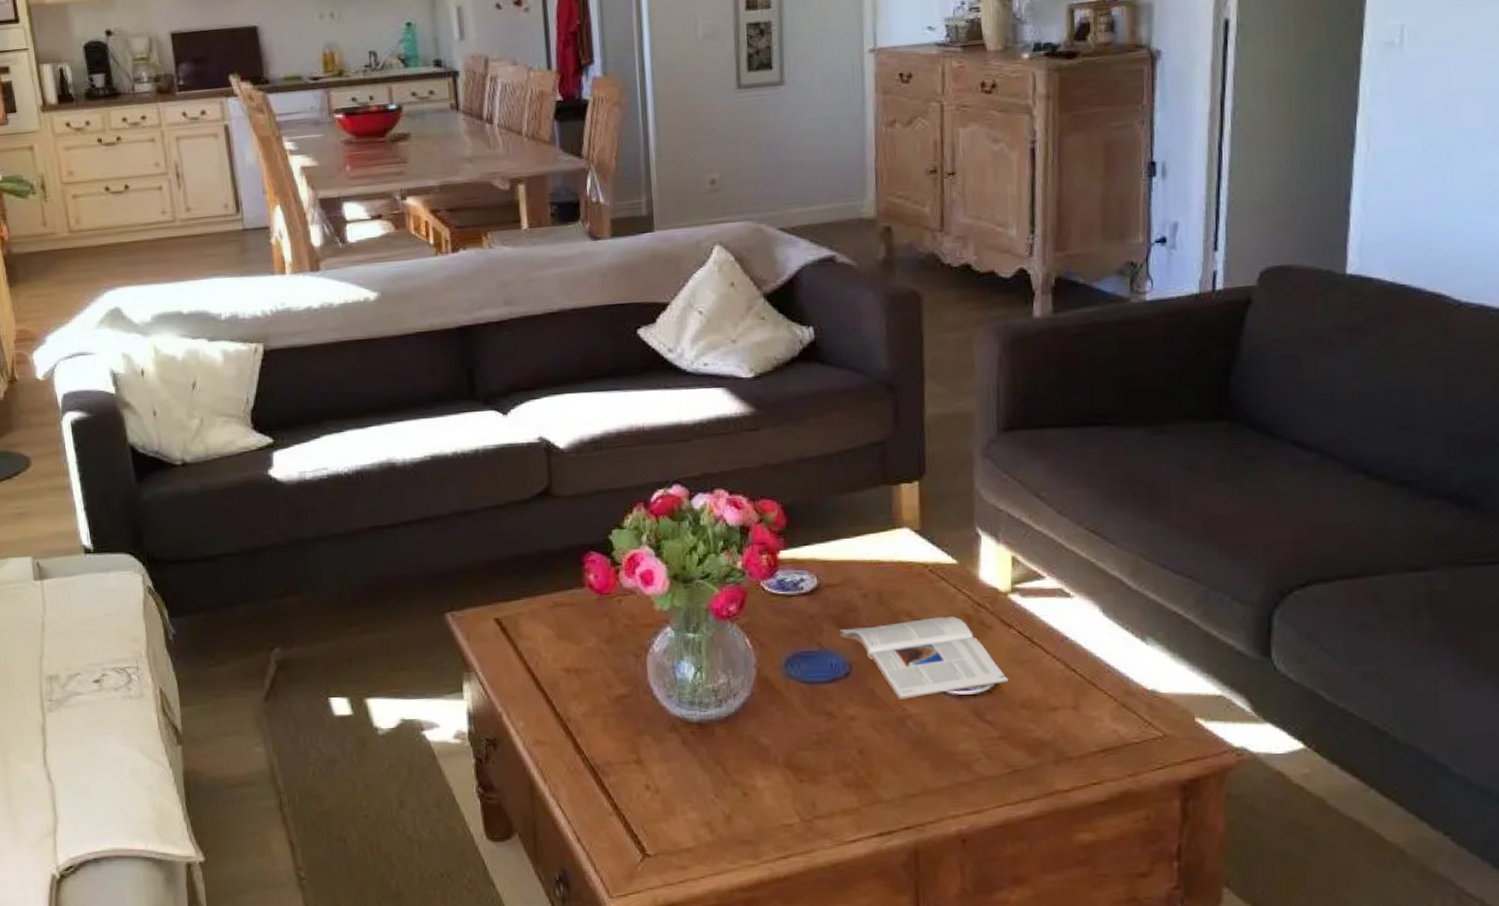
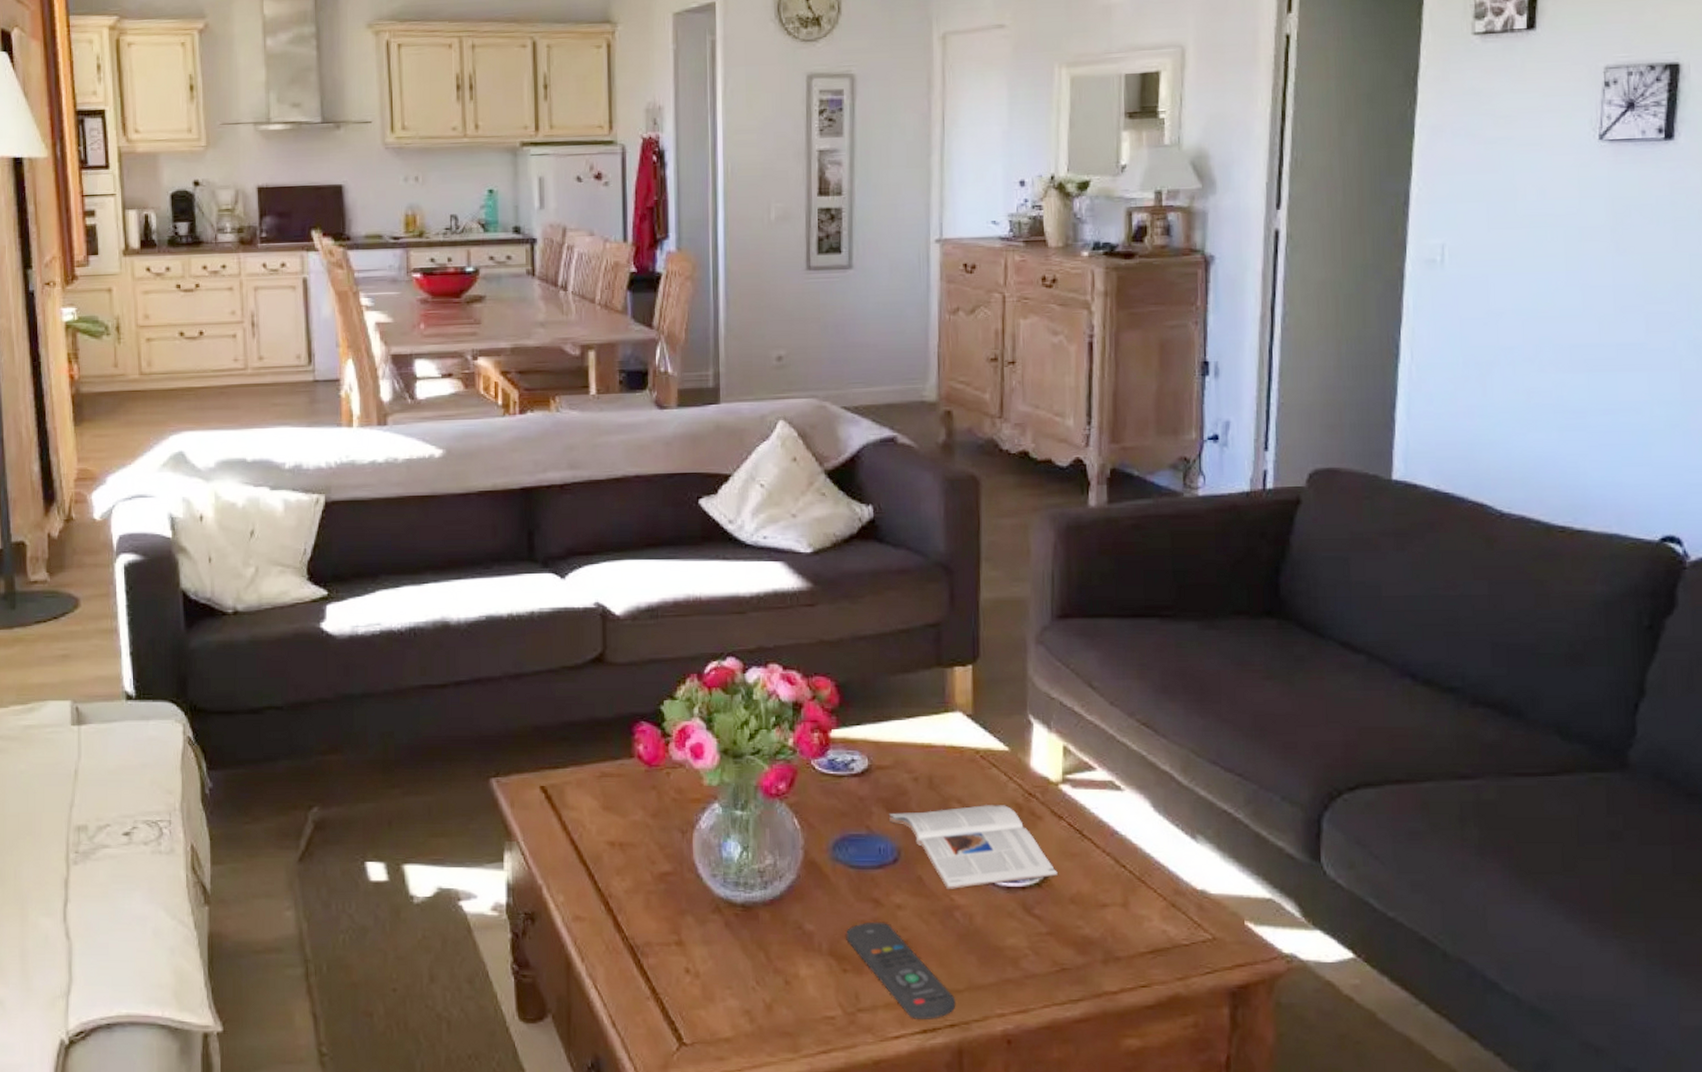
remote control: none [801,734,911,823] -> present [846,923,956,1019]

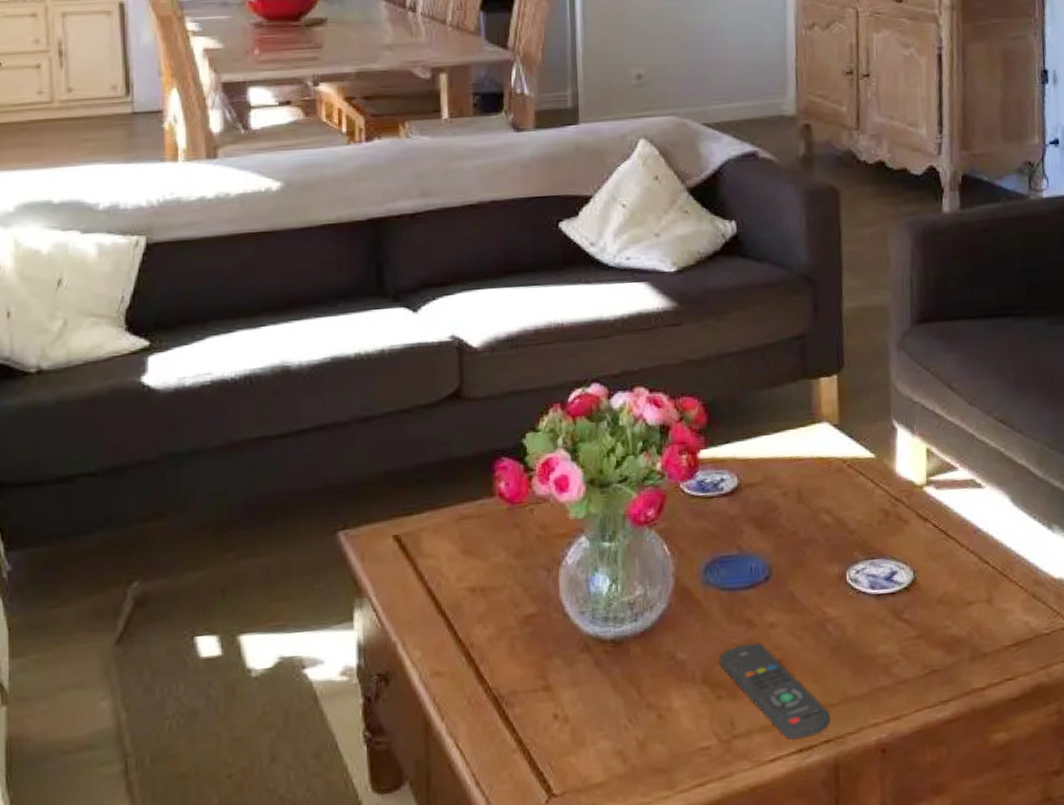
magazine: present [889,805,1058,889] -> none [760,512,925,602]

